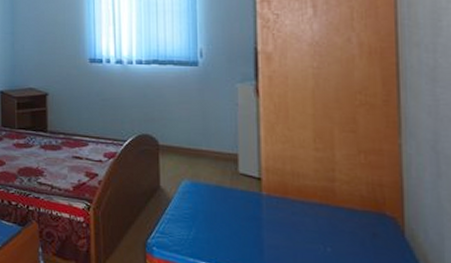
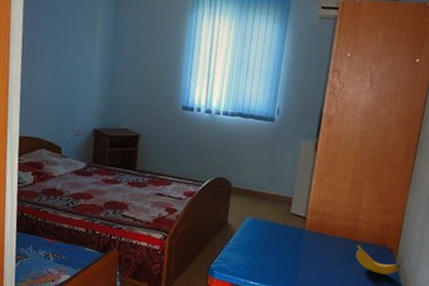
banana: none [334,207,414,254] -> present [354,241,401,275]

